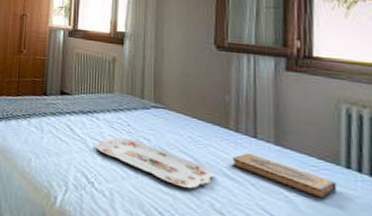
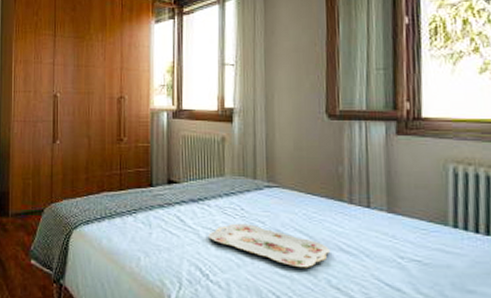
hardback book: present [232,153,337,200] -> none [347,225,446,262]

